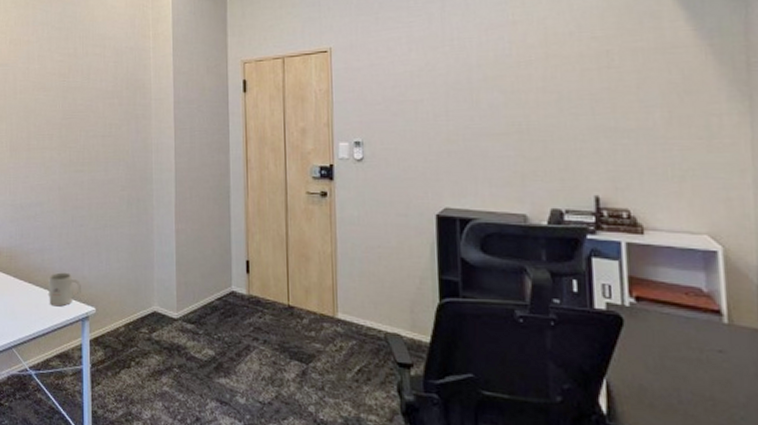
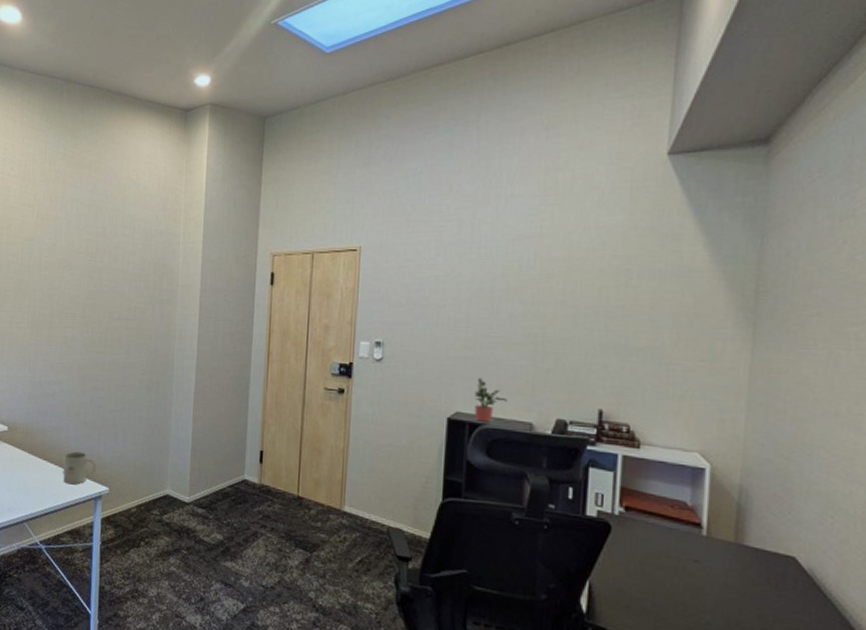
potted plant: none [462,171,498,216] -> present [474,377,508,422]

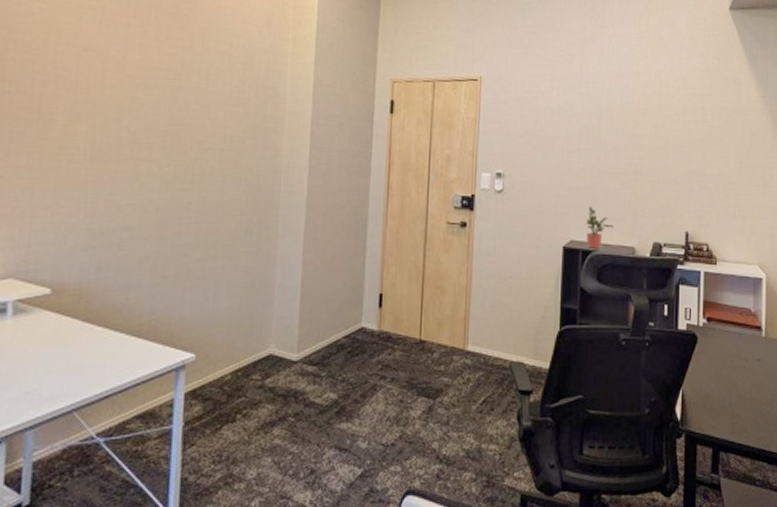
mug: present [63,451,96,485] -> none [131,313,178,356]

